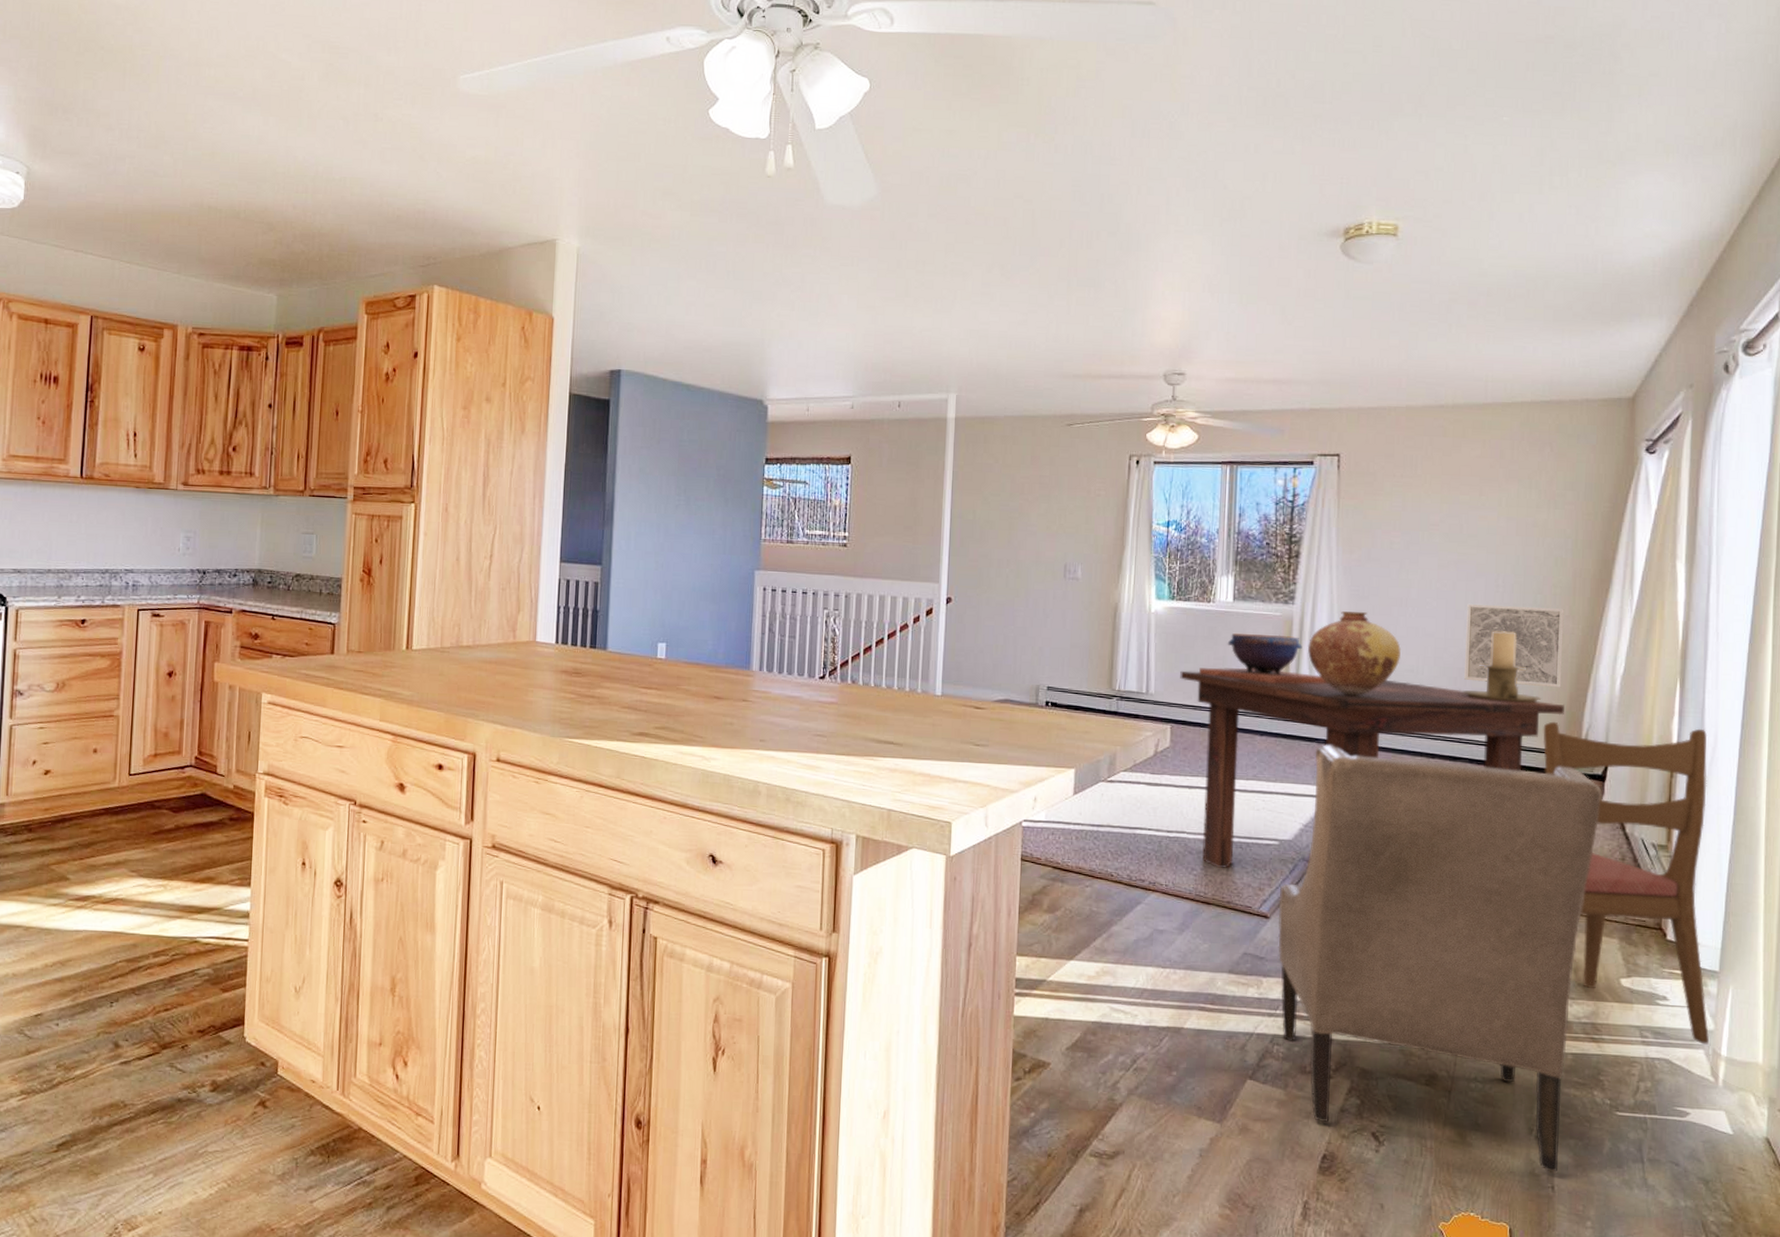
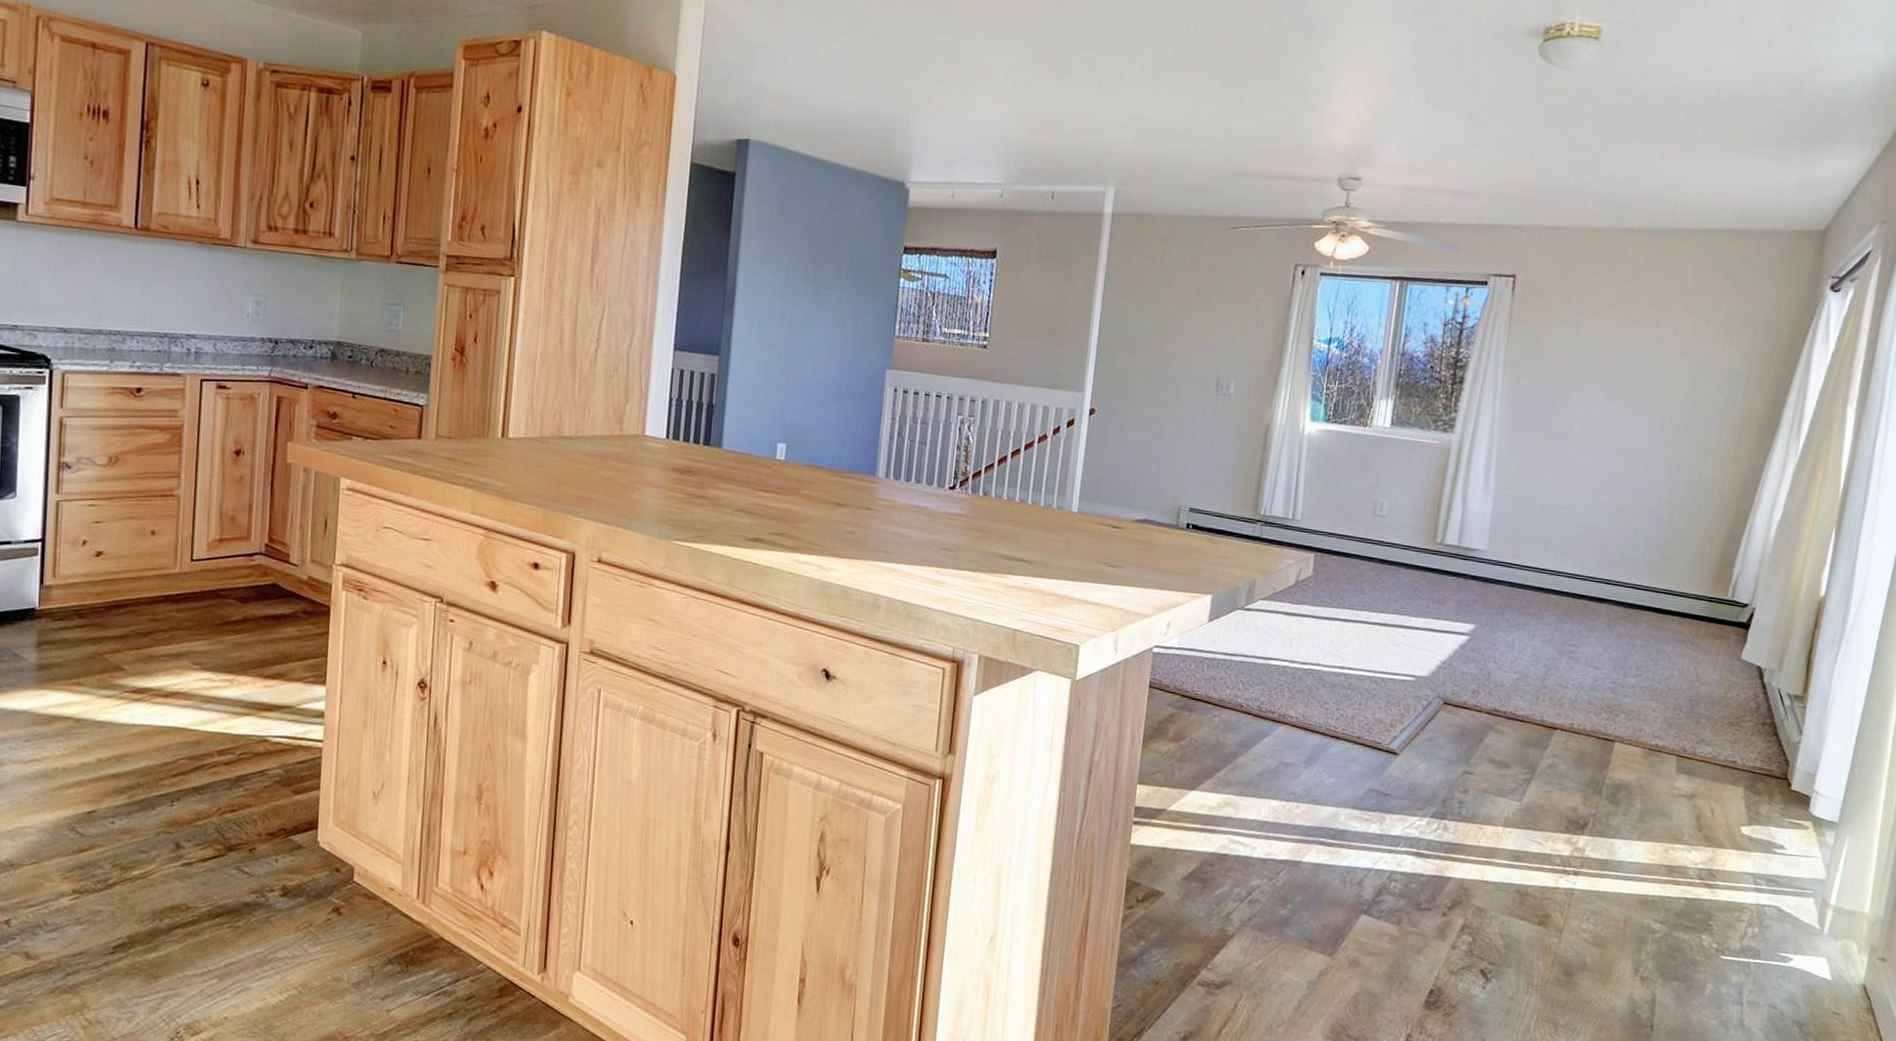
dining table: present [1180,670,1564,869] -> none [1328,497,1717,704]
decorative bowl: present [1199,632,1326,684] -> none [1349,460,1479,517]
armchair: present [1278,745,1602,1172] -> none [1401,581,1744,1012]
vase: present [1307,611,1401,696] -> none [1463,442,1558,532]
candle holder: present [1463,631,1542,703] -> none [1616,470,1696,547]
wall art: present [1464,603,1564,688] -> none [1619,440,1729,532]
dining chair: present [1543,721,1709,1045] -> none [1689,566,1857,893]

